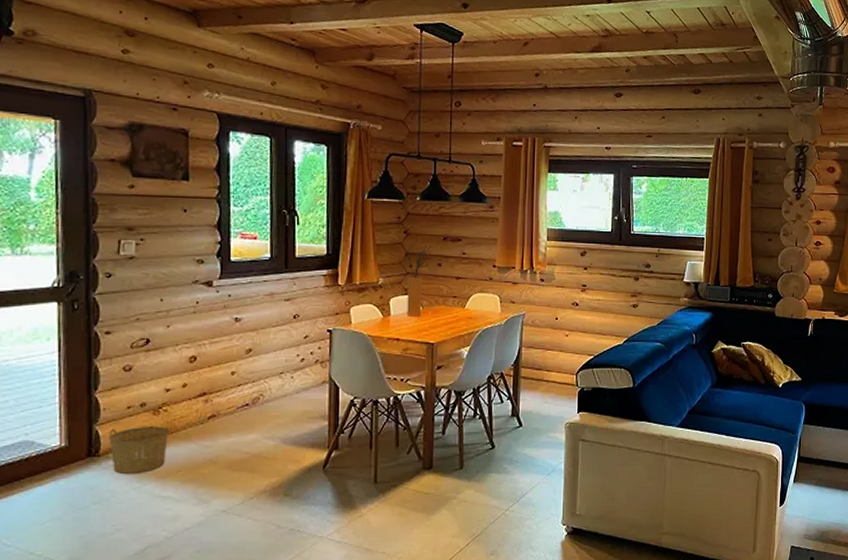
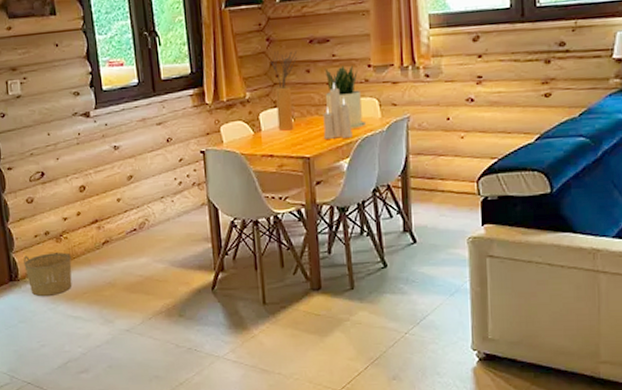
candle: none [447,278,475,328] -> present [323,83,353,139]
planter: none [449,263,488,321] -> present [324,65,367,130]

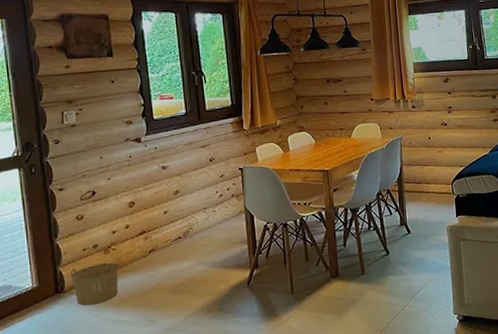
vase: present [270,50,298,131] -> none [297,88,318,150]
candle: present [323,83,353,139] -> none [338,112,361,156]
planter: present [324,65,367,130] -> none [338,99,371,148]

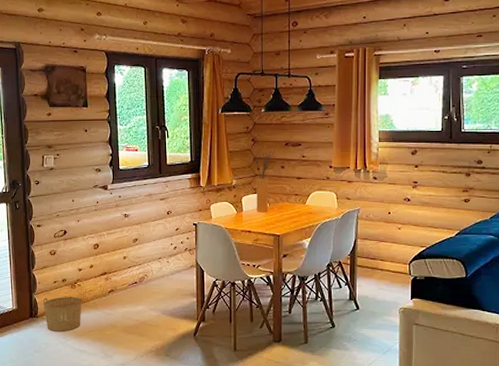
vase: none [297,88,318,150] -> present [254,149,276,212]

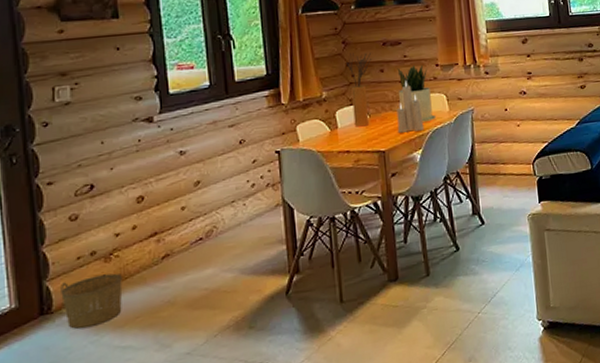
candle: none [291,178,314,222] -> present [396,81,424,133]
planter: none [292,165,326,216] -> present [397,64,437,123]

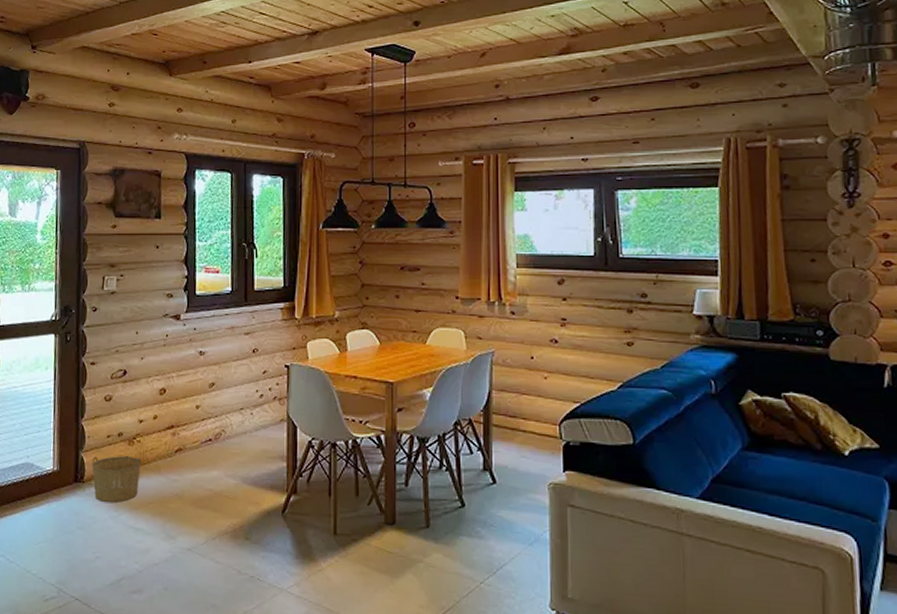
vase: present [346,52,372,127] -> none [362,274,389,353]
candle: present [396,81,424,133] -> none [408,310,437,367]
planter: present [397,64,437,123] -> none [409,295,452,359]

